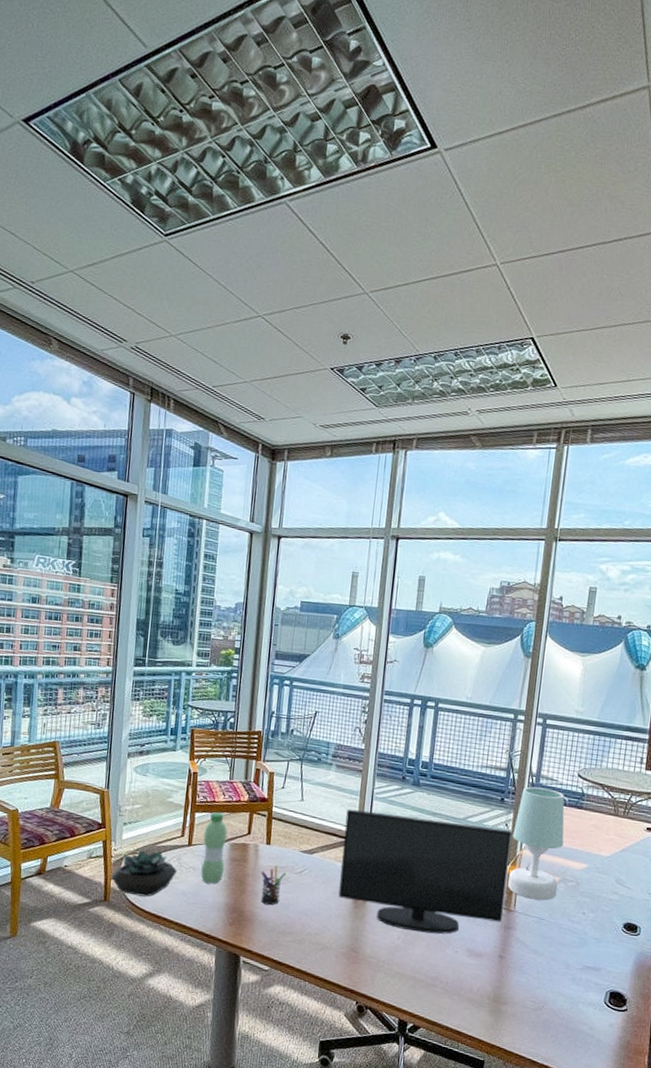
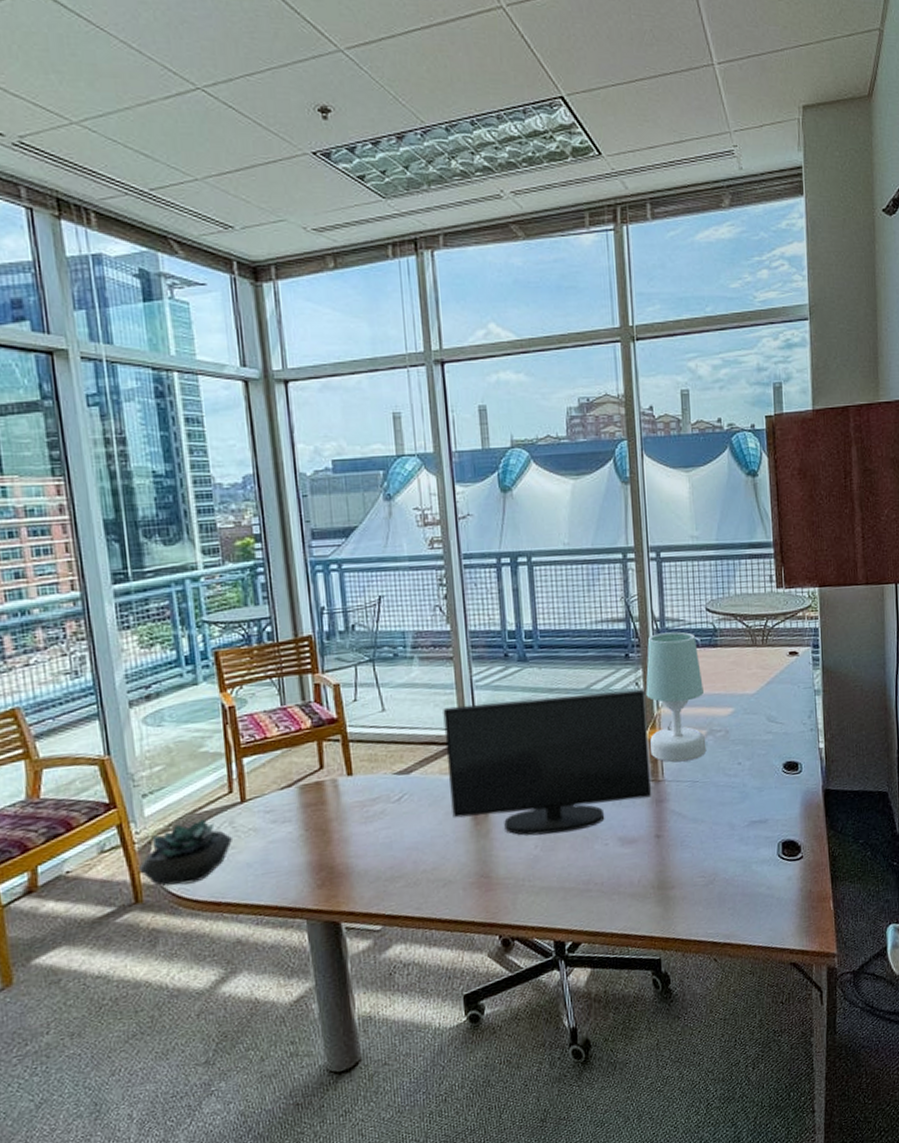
water bottle: present [201,812,228,884] -> none [259,749,298,844]
pen holder: present [260,865,287,906] -> none [347,798,381,851]

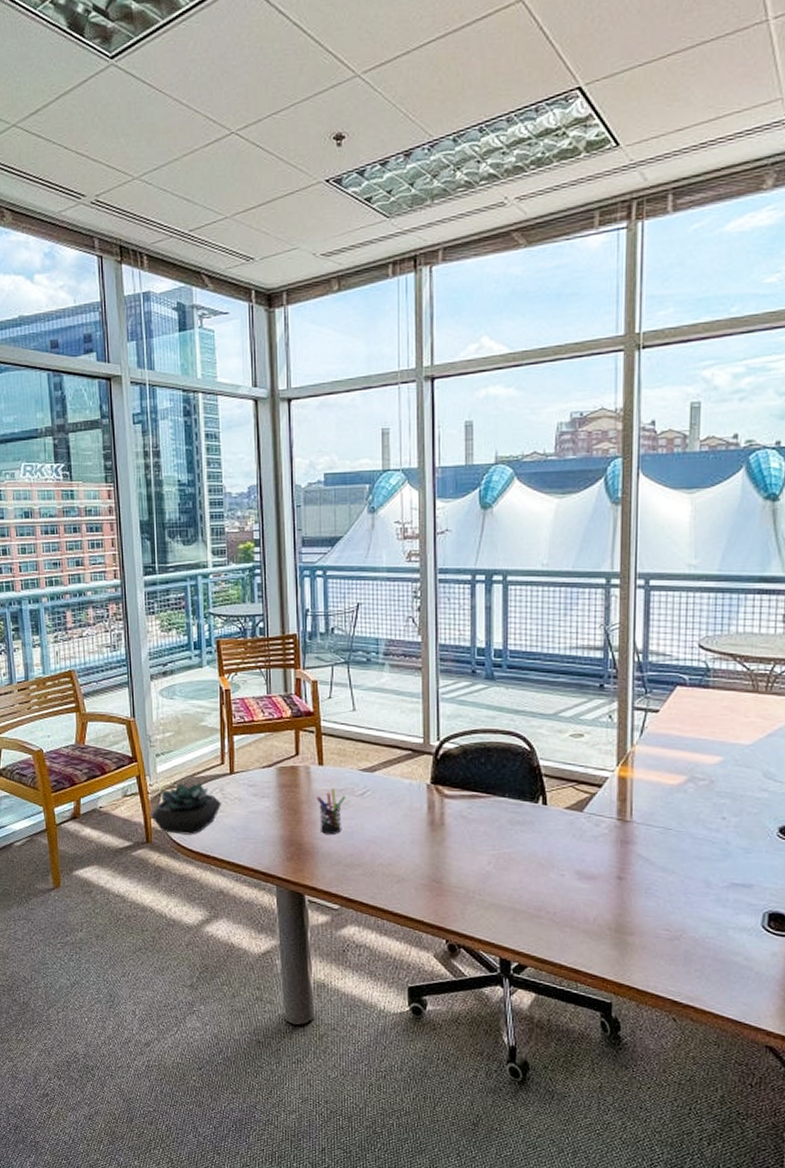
pen holder: none [347,798,381,851] -> present [316,788,346,835]
monitor: present [443,689,652,836] -> none [408,715,619,856]
table lamp: present [646,631,707,763] -> none [620,666,688,806]

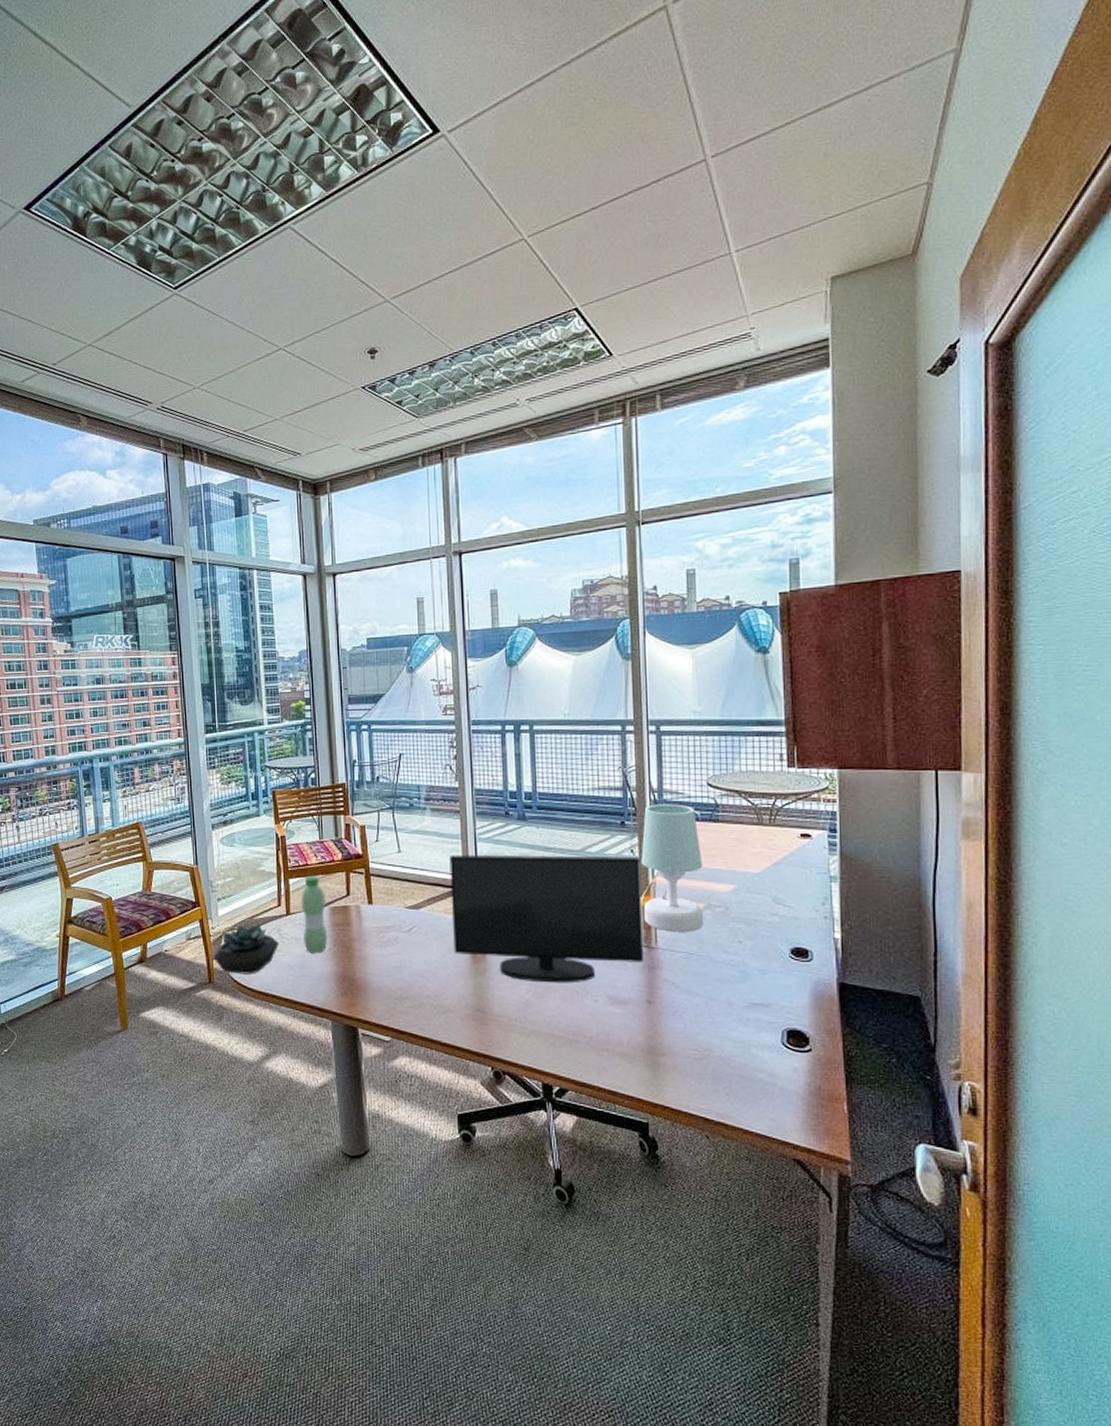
water bottle: none [246,732,274,815] -> present [301,875,328,954]
pen holder: present [316,788,346,835] -> none [367,925,395,970]
monitor: none [408,715,619,856] -> present [449,854,645,983]
table lamp: none [620,666,688,806] -> present [641,804,704,932]

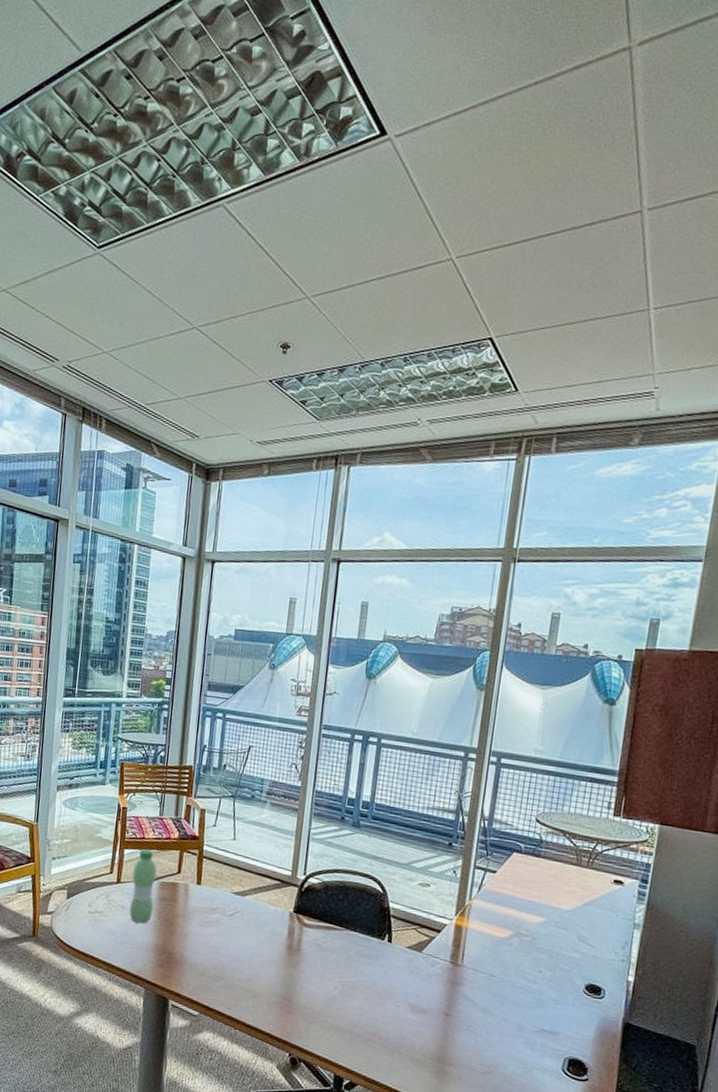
succulent plant: present [212,924,279,974] -> none [39,886,105,934]
monitor: present [449,854,645,983] -> none [271,849,461,987]
table lamp: present [641,804,704,932] -> none [455,831,521,956]

